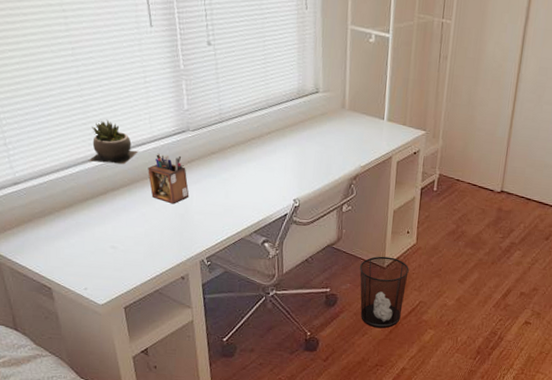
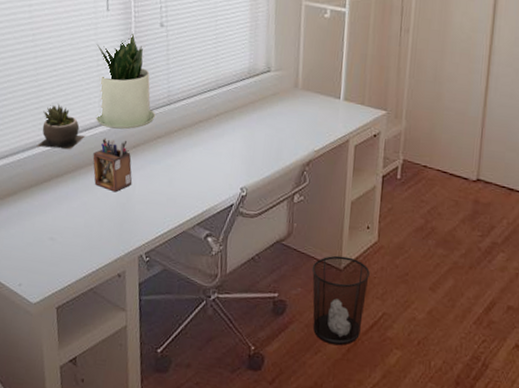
planter: none [142,51,208,146] -> present [95,34,156,130]

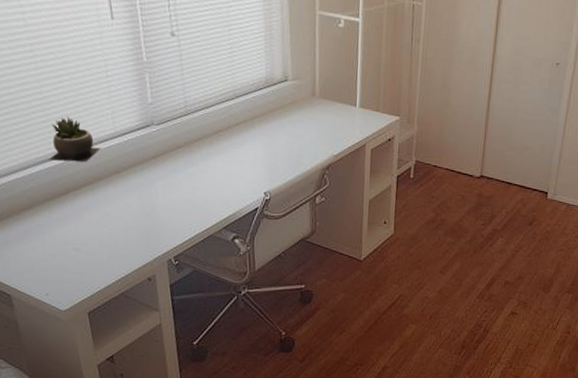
desk organizer: present [93,137,132,193] -> none [111,149,155,202]
planter: present [95,34,156,130] -> none [103,43,174,141]
waste bin: present [312,255,370,346] -> none [335,248,387,325]

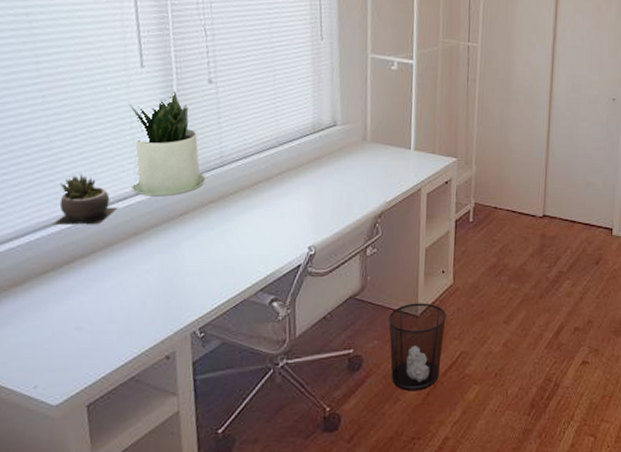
planter: none [103,43,174,141] -> present [129,92,206,197]
waste bin: none [335,248,387,325] -> present [388,303,446,391]

